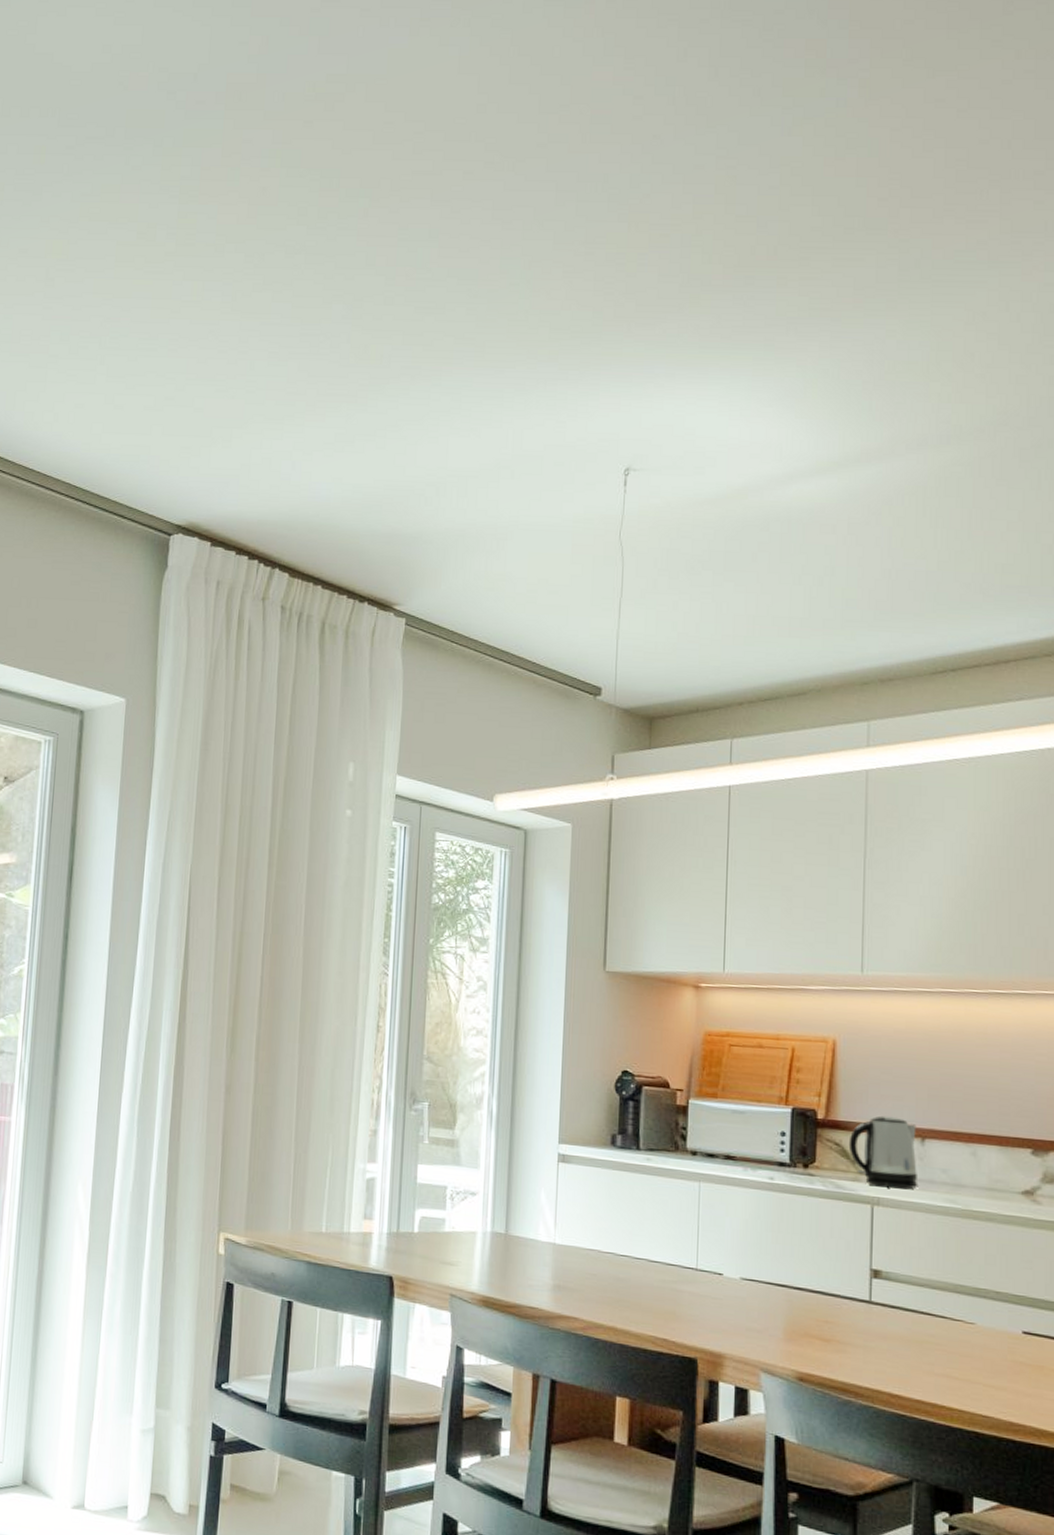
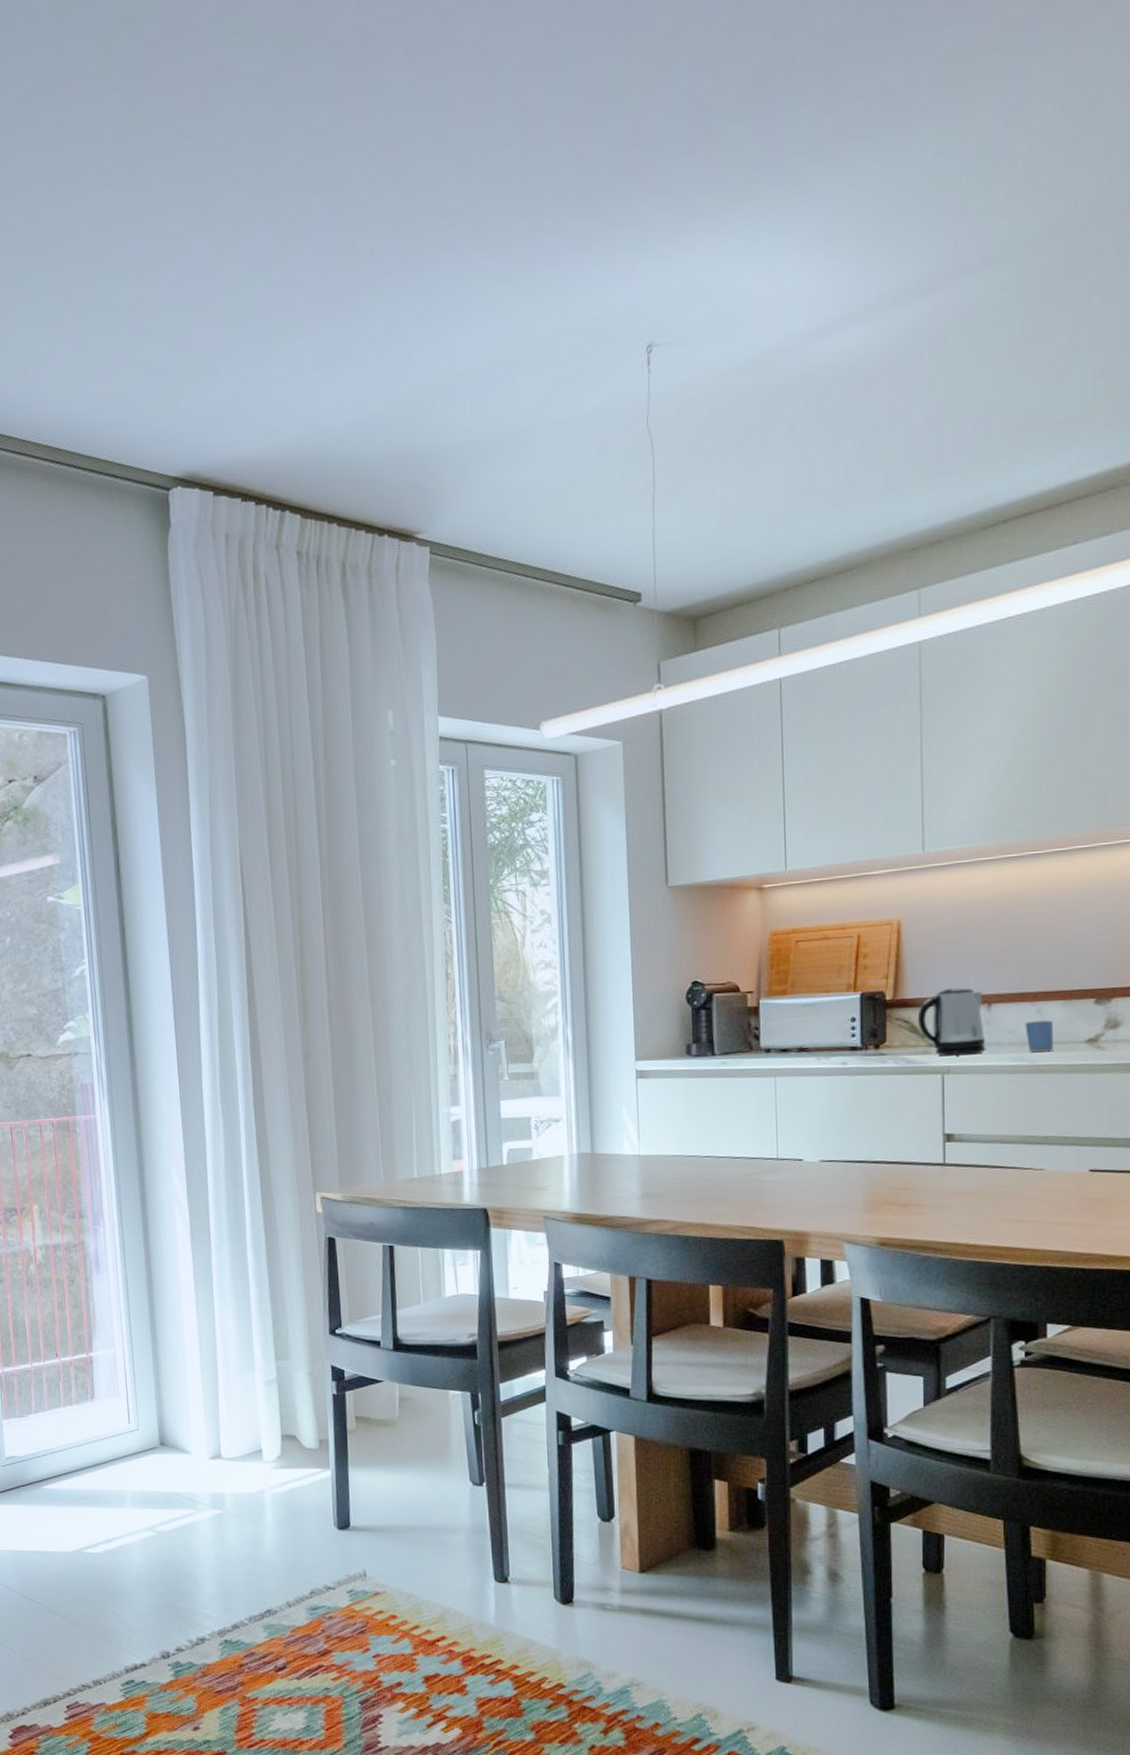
mug: none [959,1163,989,1198] -> present [1025,1020,1054,1053]

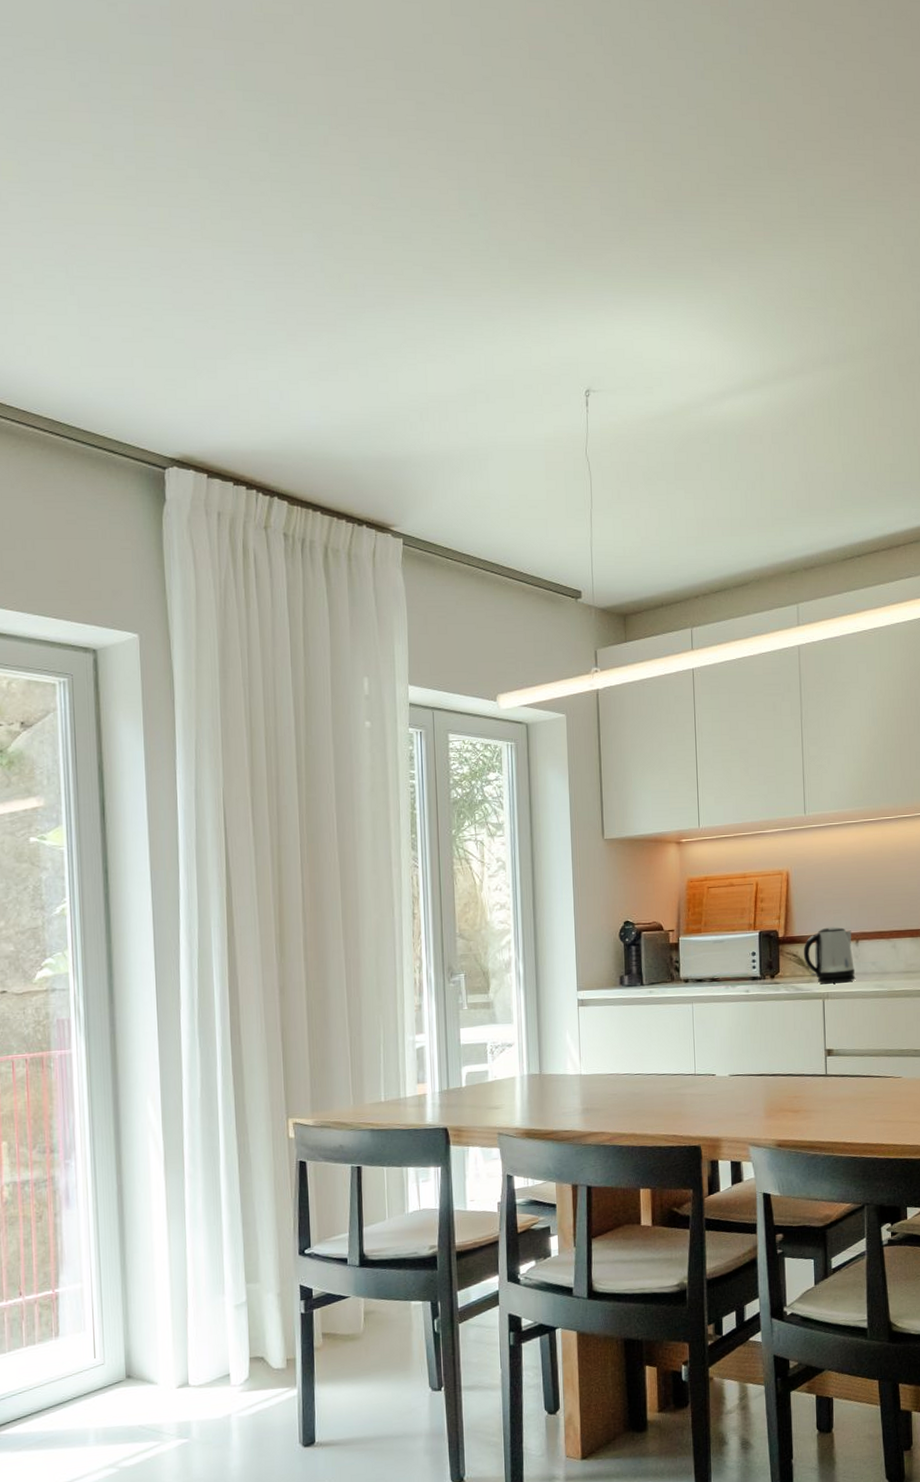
mug: present [1025,1020,1054,1053] -> none [884,954,906,981]

